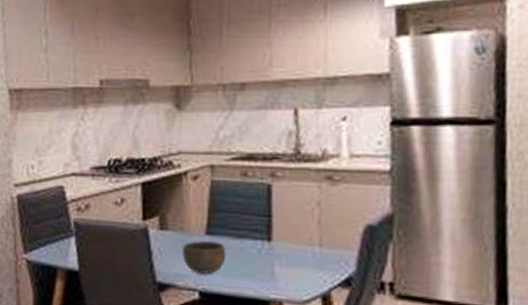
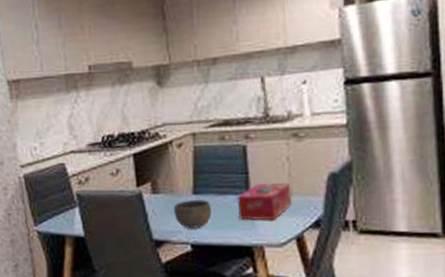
tissue box: none [256,230,321,273] -> present [237,182,293,221]

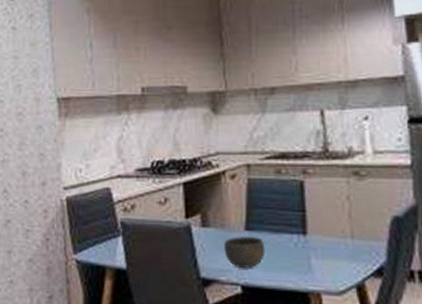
tissue box: present [237,182,293,221] -> none [293,223,353,265]

